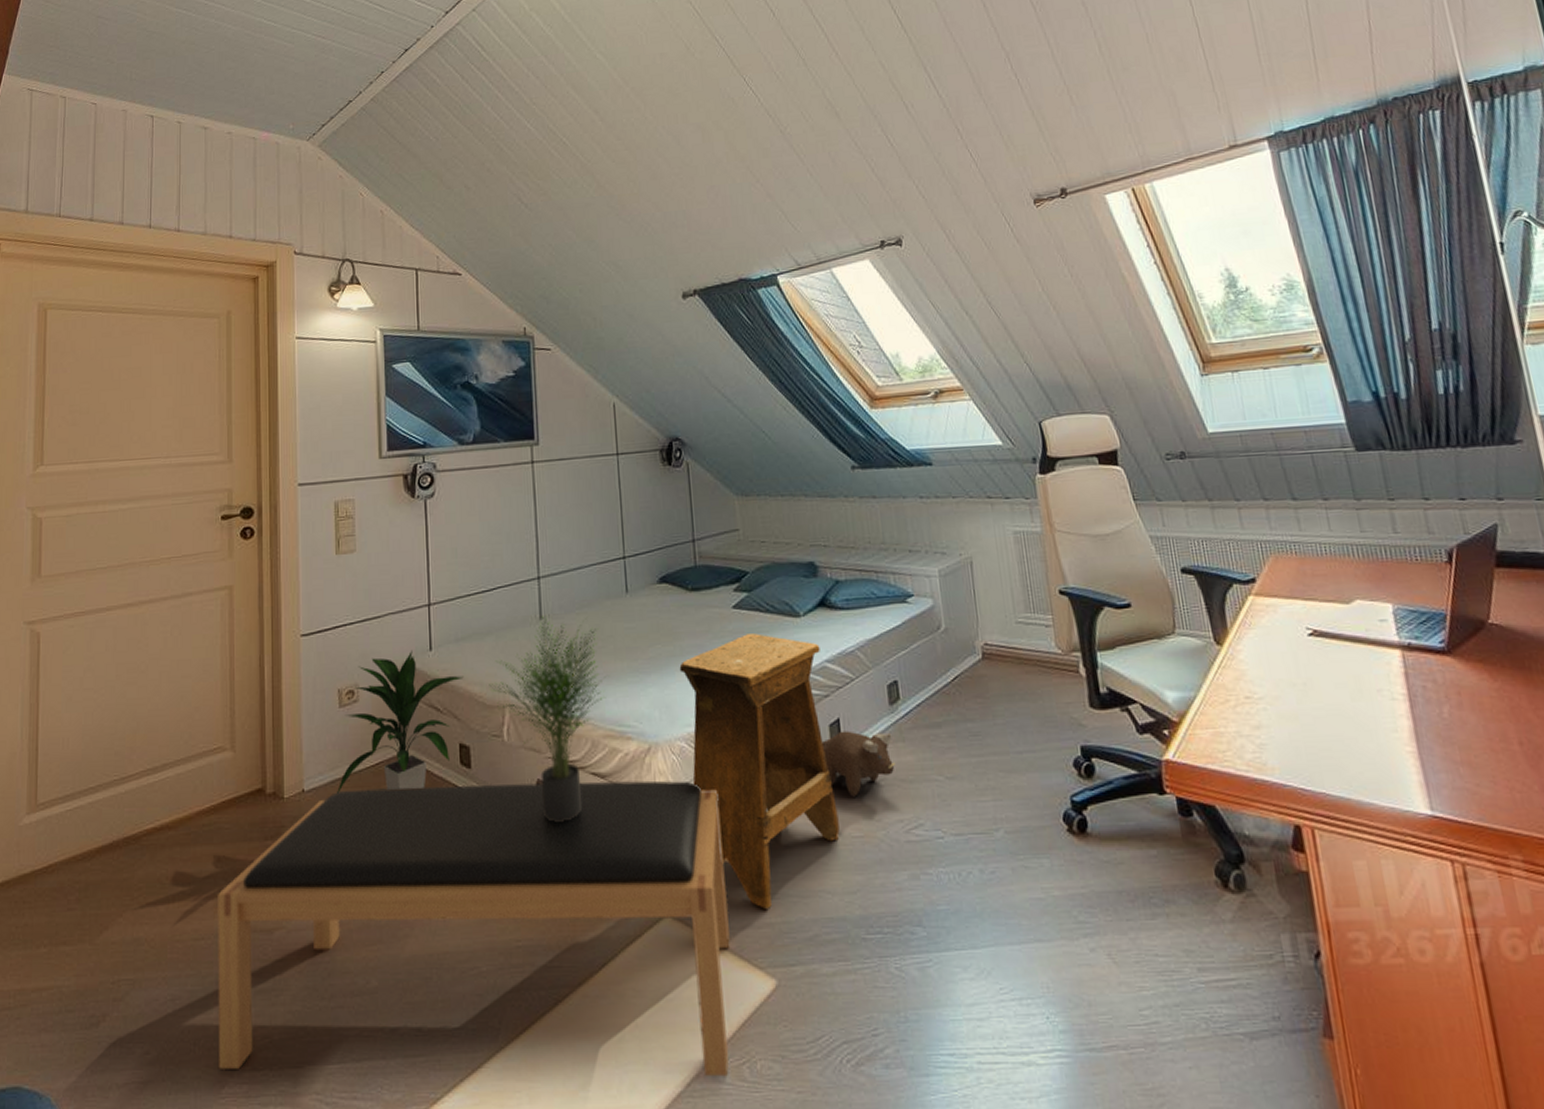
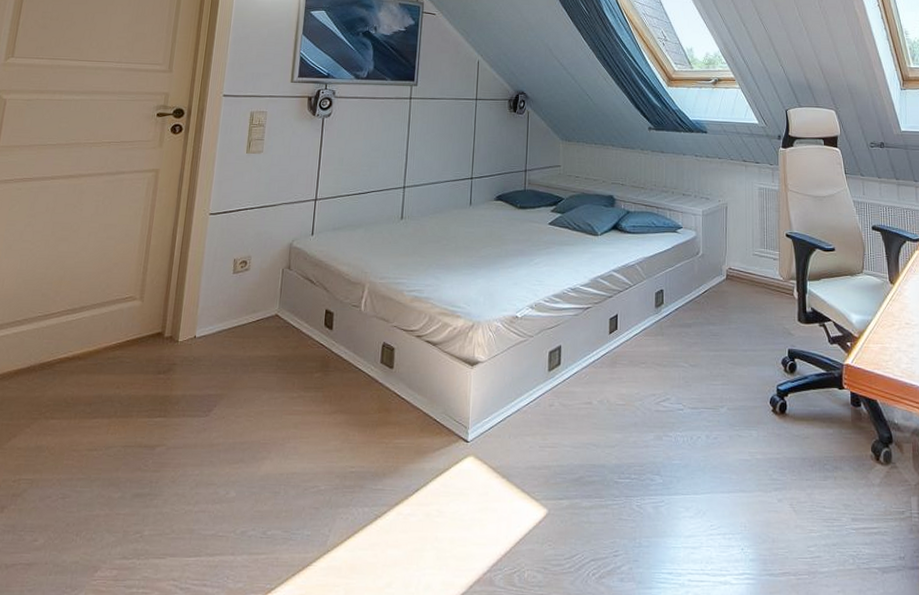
bench: present [218,780,730,1077] -> none [95,339,521,582]
indoor plant: present [337,649,464,793] -> none [223,233,336,342]
potted plant: present [489,616,606,822] -> none [355,217,447,377]
stool: present [679,633,840,909] -> none [502,245,610,455]
plush toy: present [821,731,897,797] -> none [602,324,655,374]

